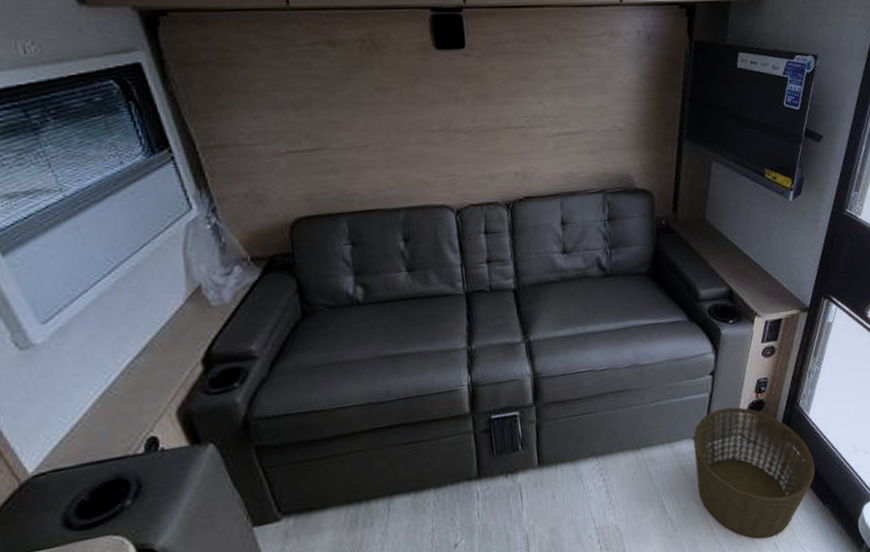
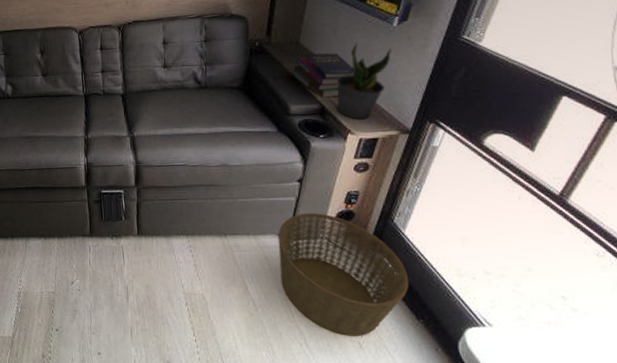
books: none [701,230,758,280] -> present [293,53,354,98]
potted plant: none [742,218,790,301] -> present [336,42,392,120]

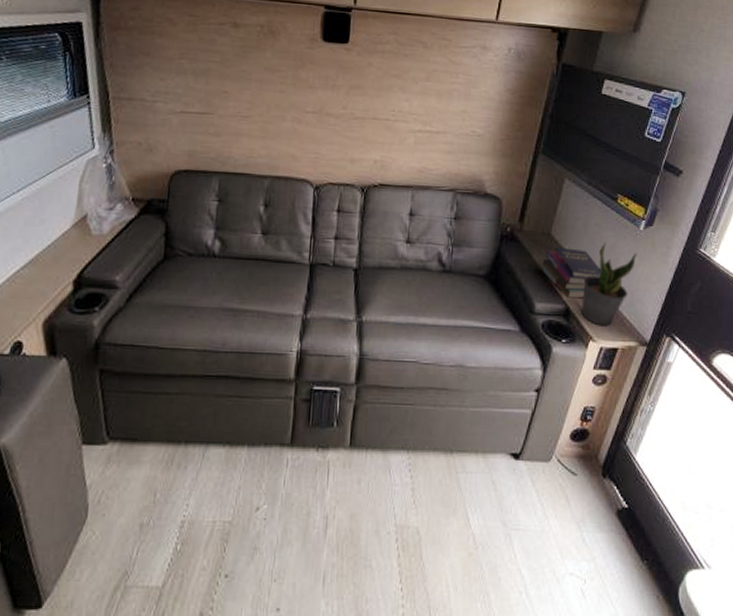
basket: present [277,213,409,336] -> none [506,430,636,582]

